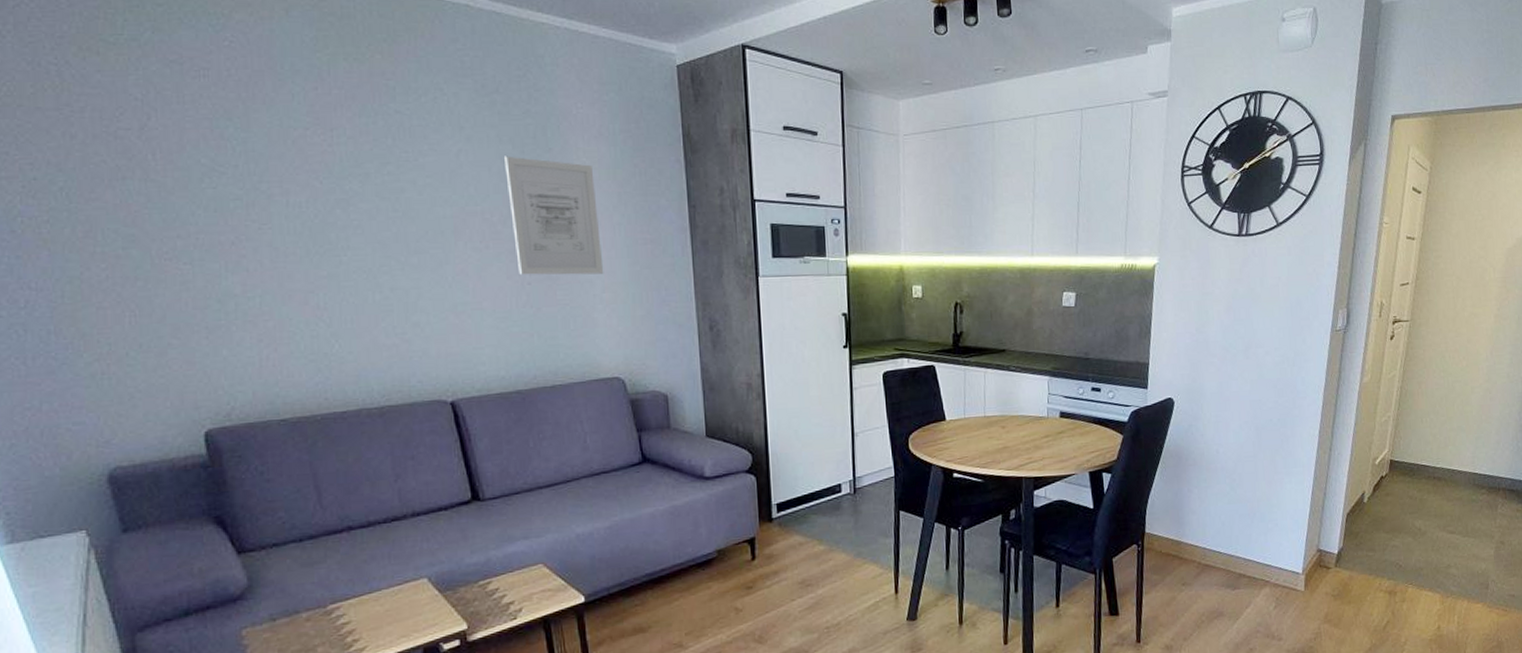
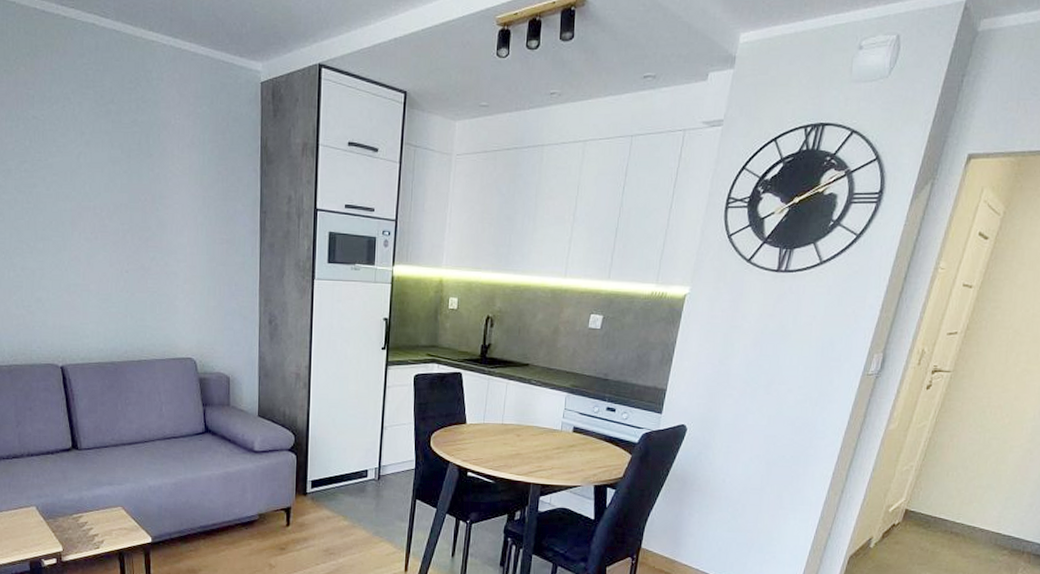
wall art: present [505,156,604,275] -> none [114,159,187,268]

